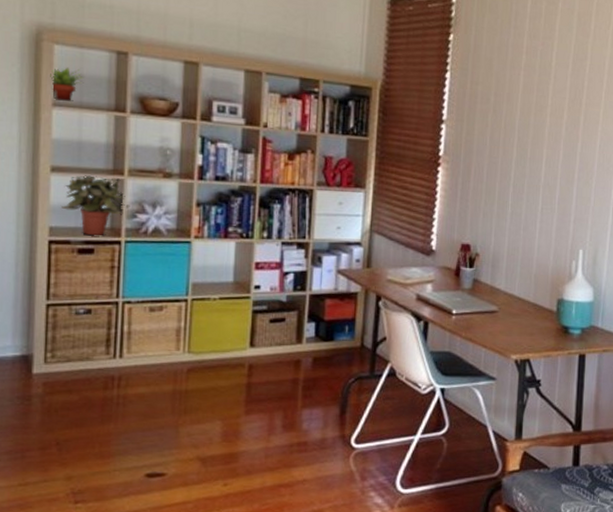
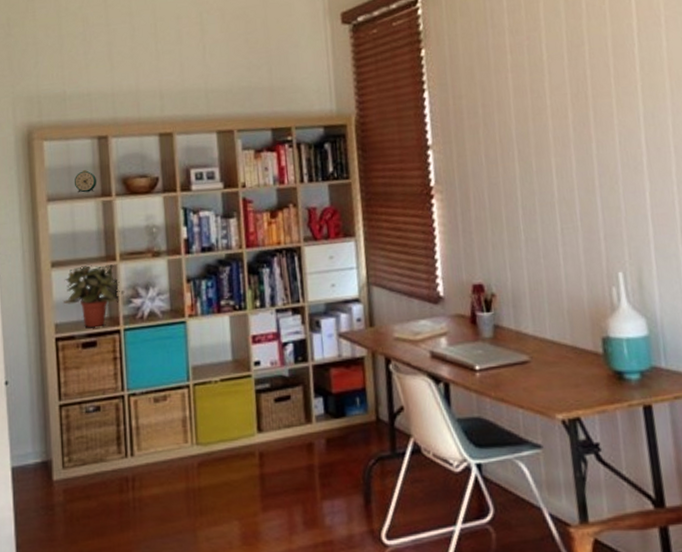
succulent plant: present [50,67,84,101] -> none [42,161,72,195]
alarm clock: none [86,82,111,105] -> present [75,170,96,194]

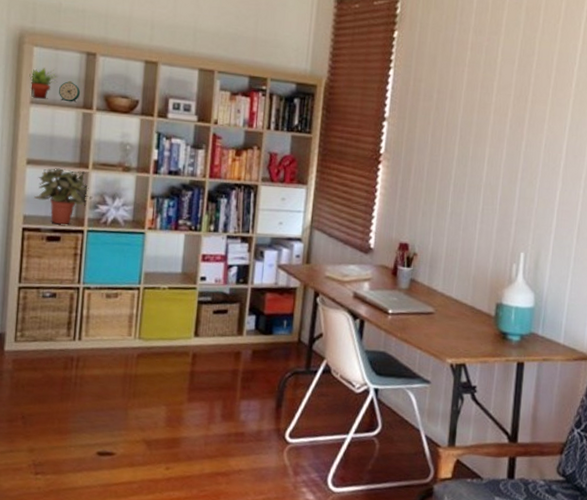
succulent plant: none [42,161,72,195] -> present [29,68,58,99]

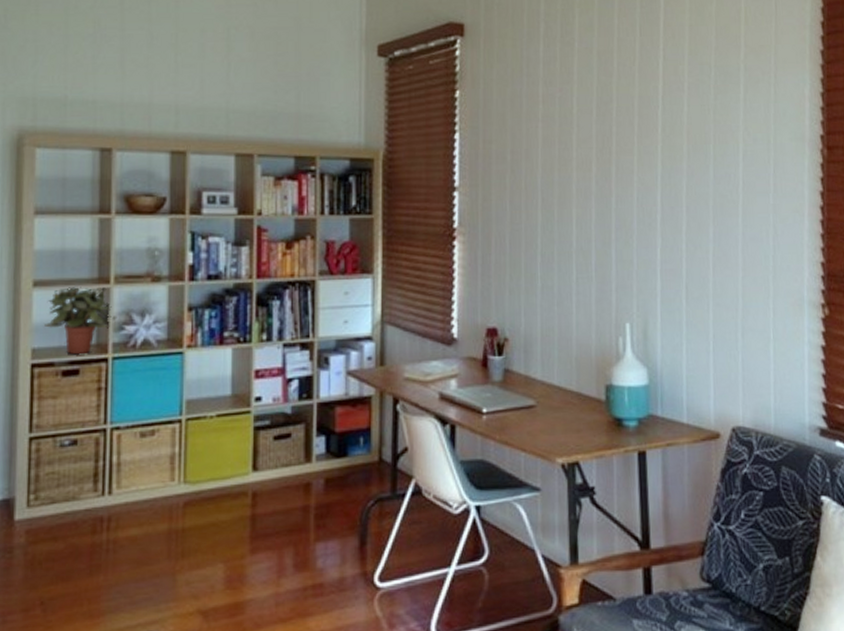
succulent plant: present [29,68,58,99] -> none [32,171,67,208]
alarm clock: present [59,81,80,103] -> none [69,184,94,208]

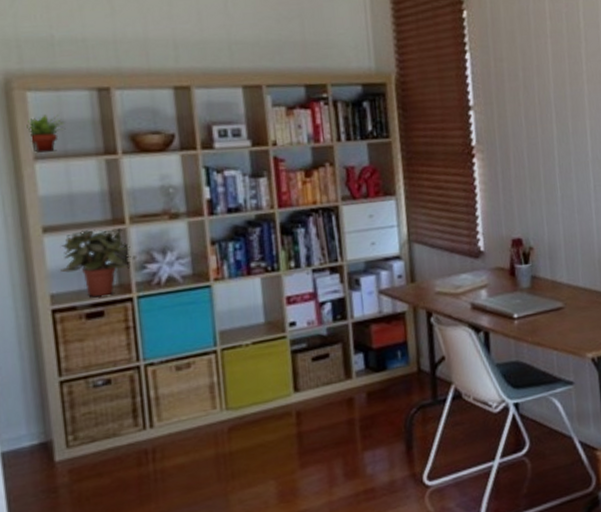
succulent plant: none [32,171,67,208] -> present [26,114,65,153]

